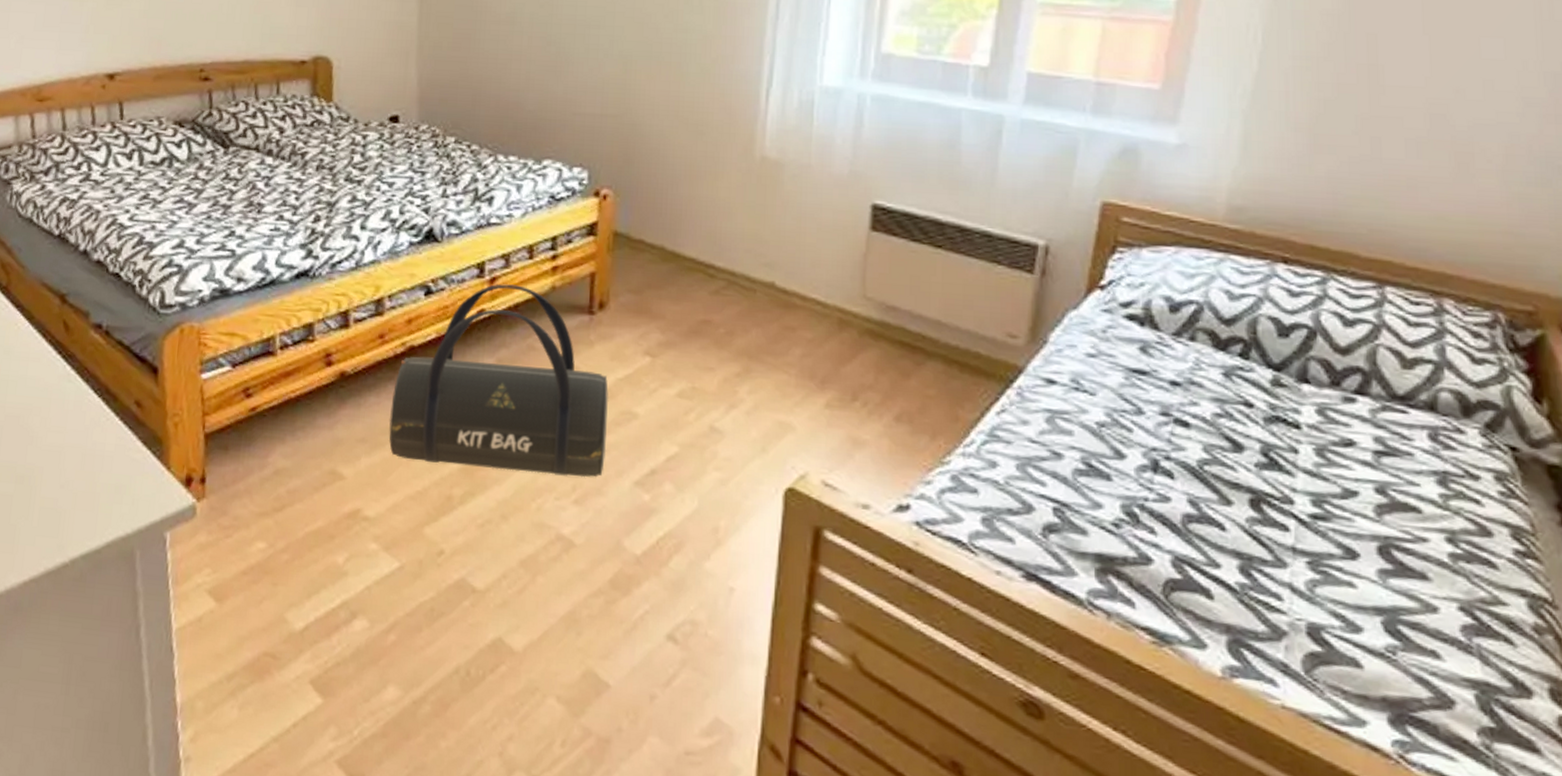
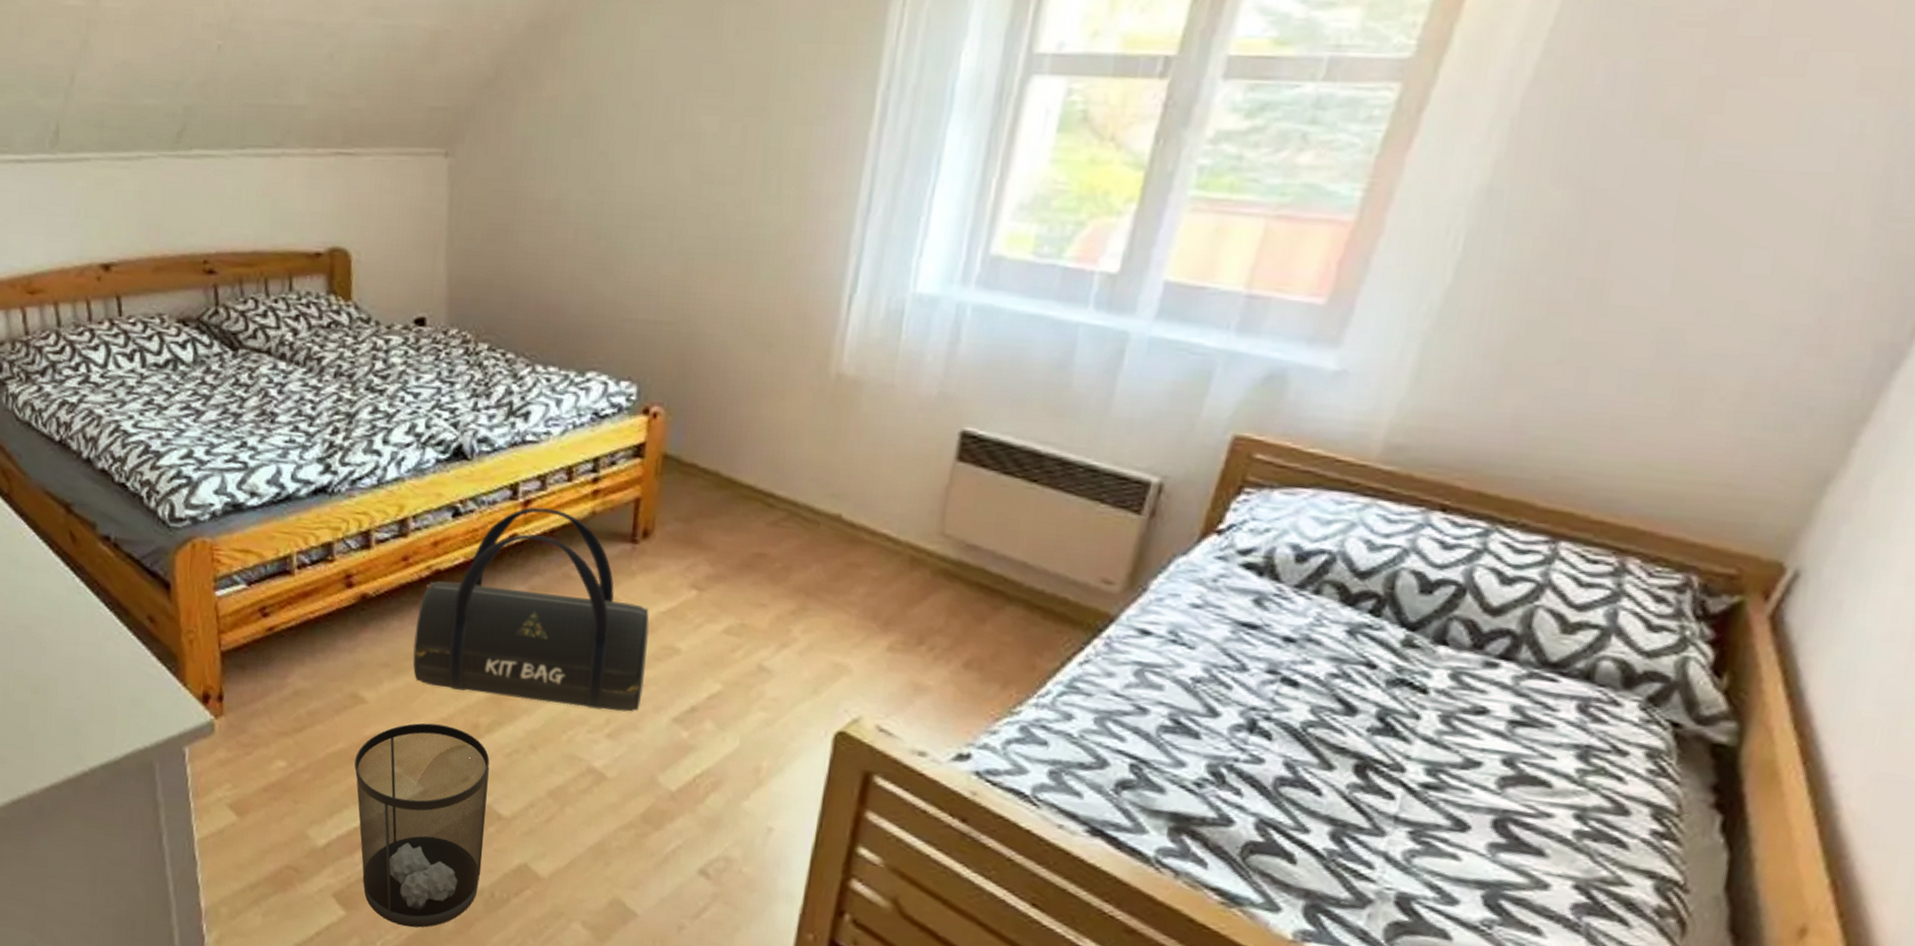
waste bin: none [333,497,463,713] -> present [354,723,490,928]

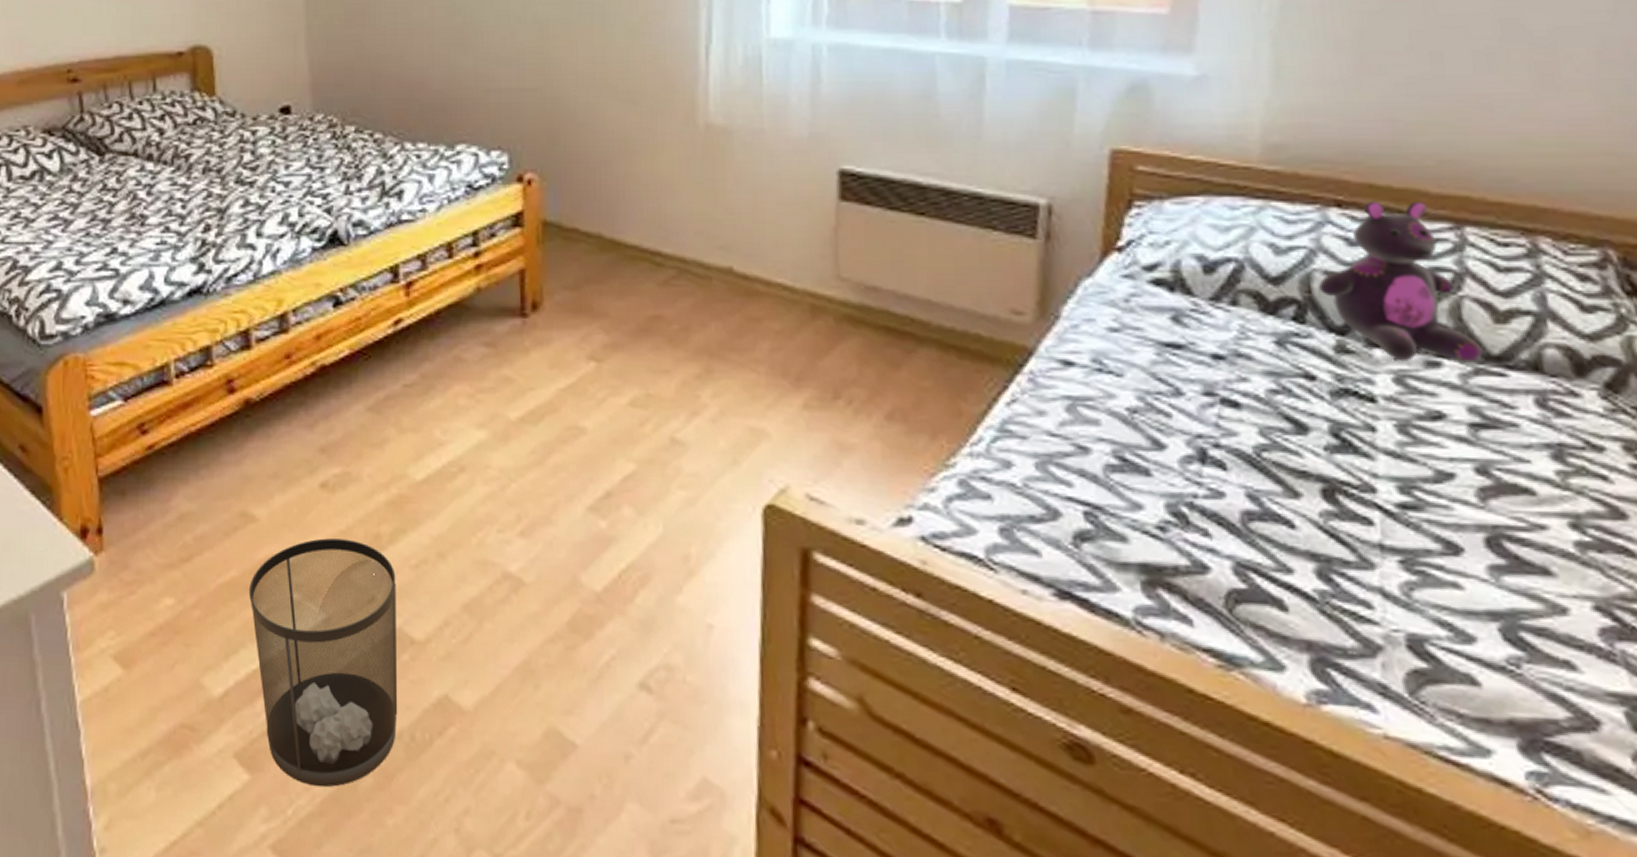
duffel bag: present [413,507,650,712] -> none [304,288,553,505]
stuffed animal: none [1402,508,1542,667] -> present [1319,201,1483,363]

